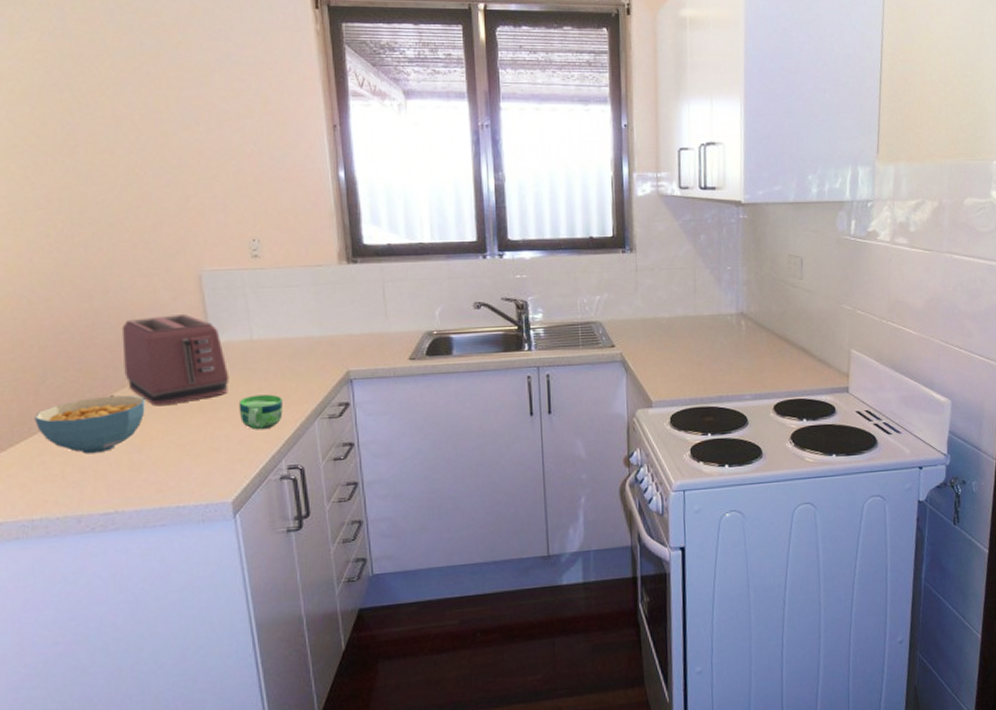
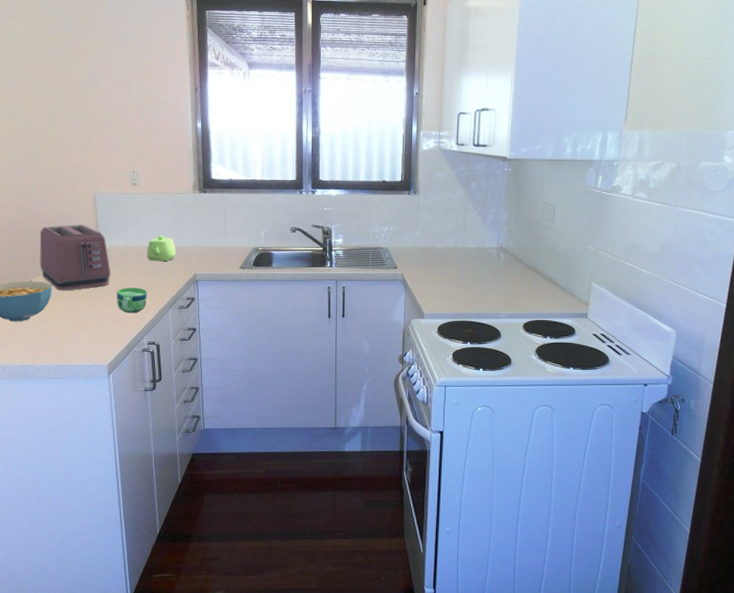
teapot: none [279,323,320,357] -> present [147,236,176,261]

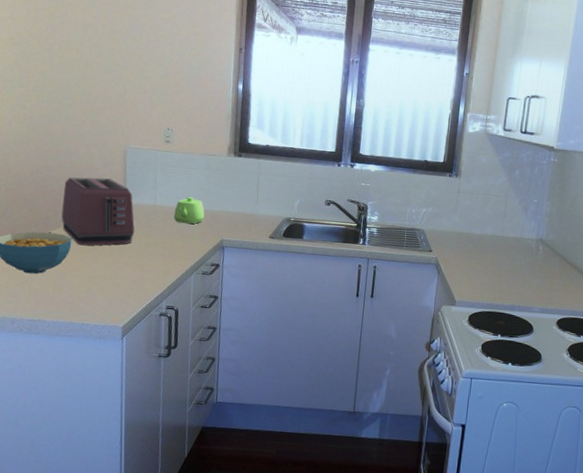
cup: present [116,287,147,314] -> none [137,247,170,276]

